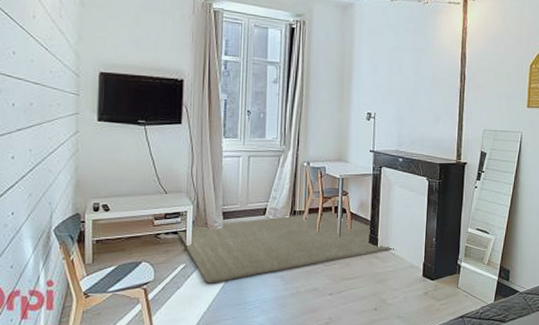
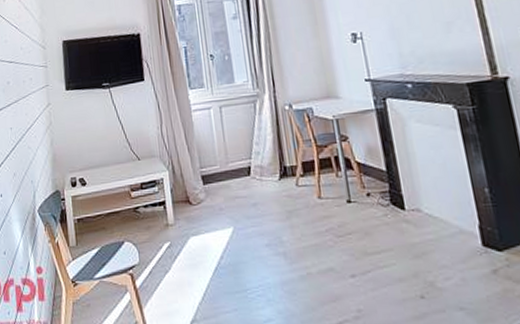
rug: present [176,211,394,283] -> none [155,163,429,265]

